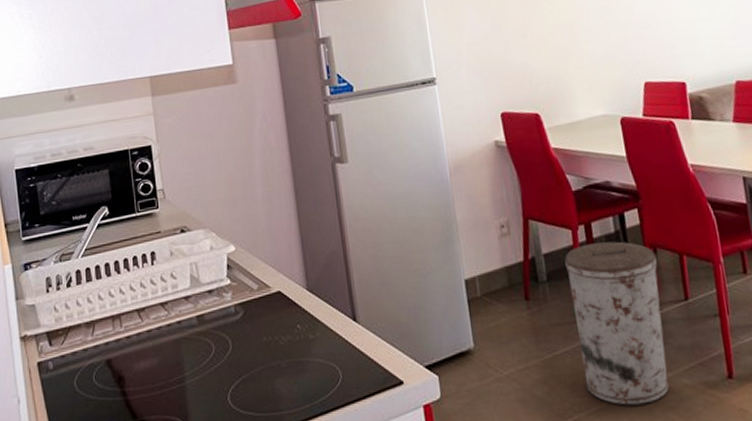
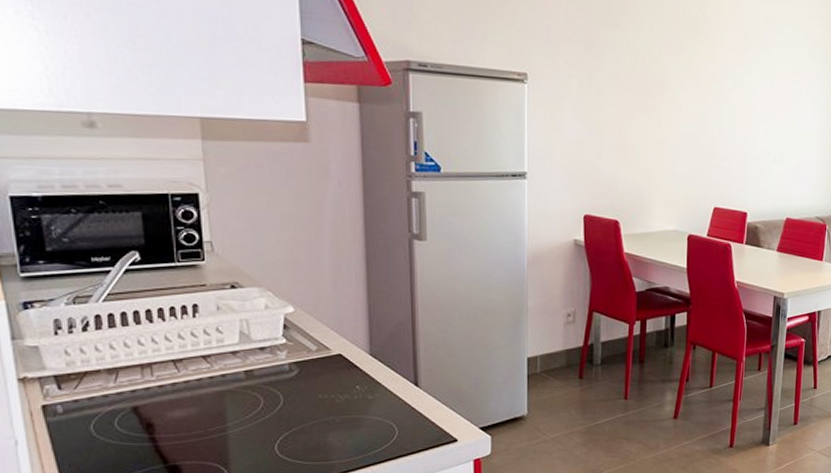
trash can: present [564,241,669,406] -> none [618,337,694,465]

